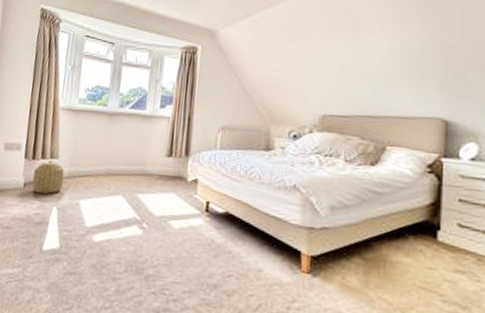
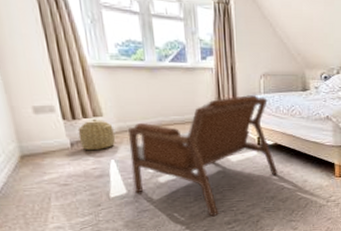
armchair: none [66,149,226,298] -> present [127,95,278,217]

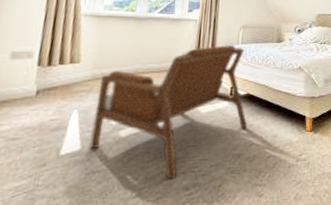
basket: present [77,118,115,151] -> none [46,65,87,100]

